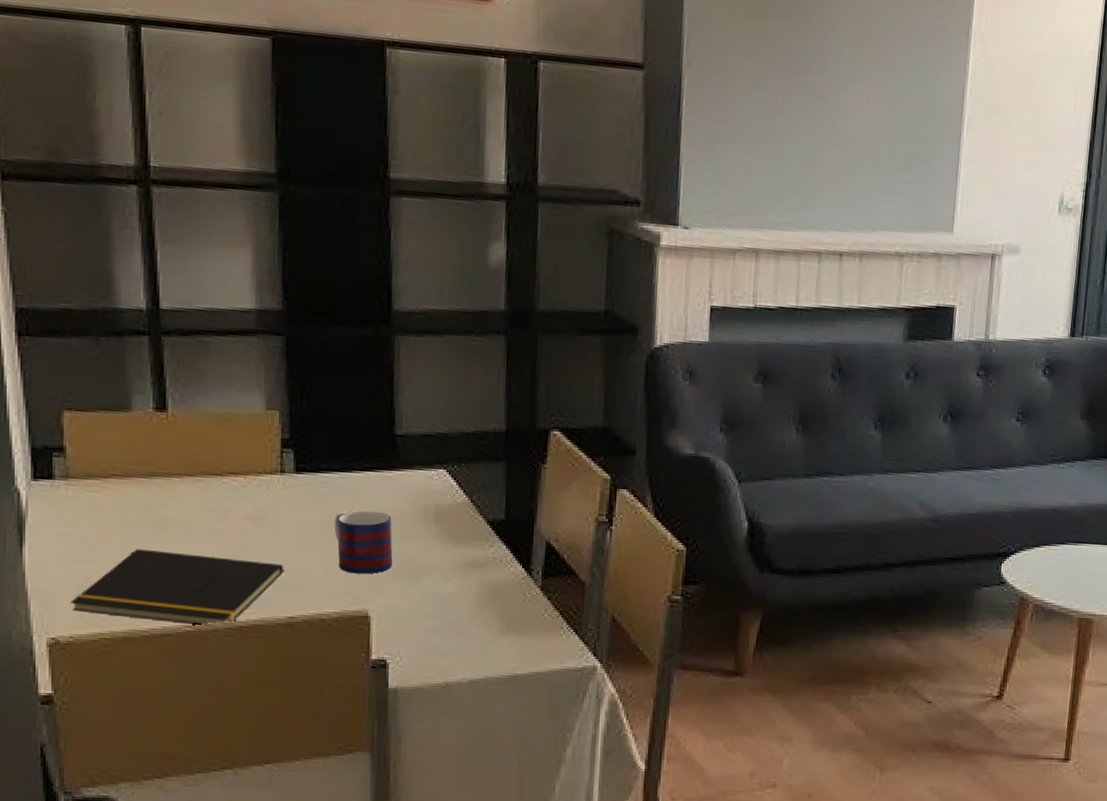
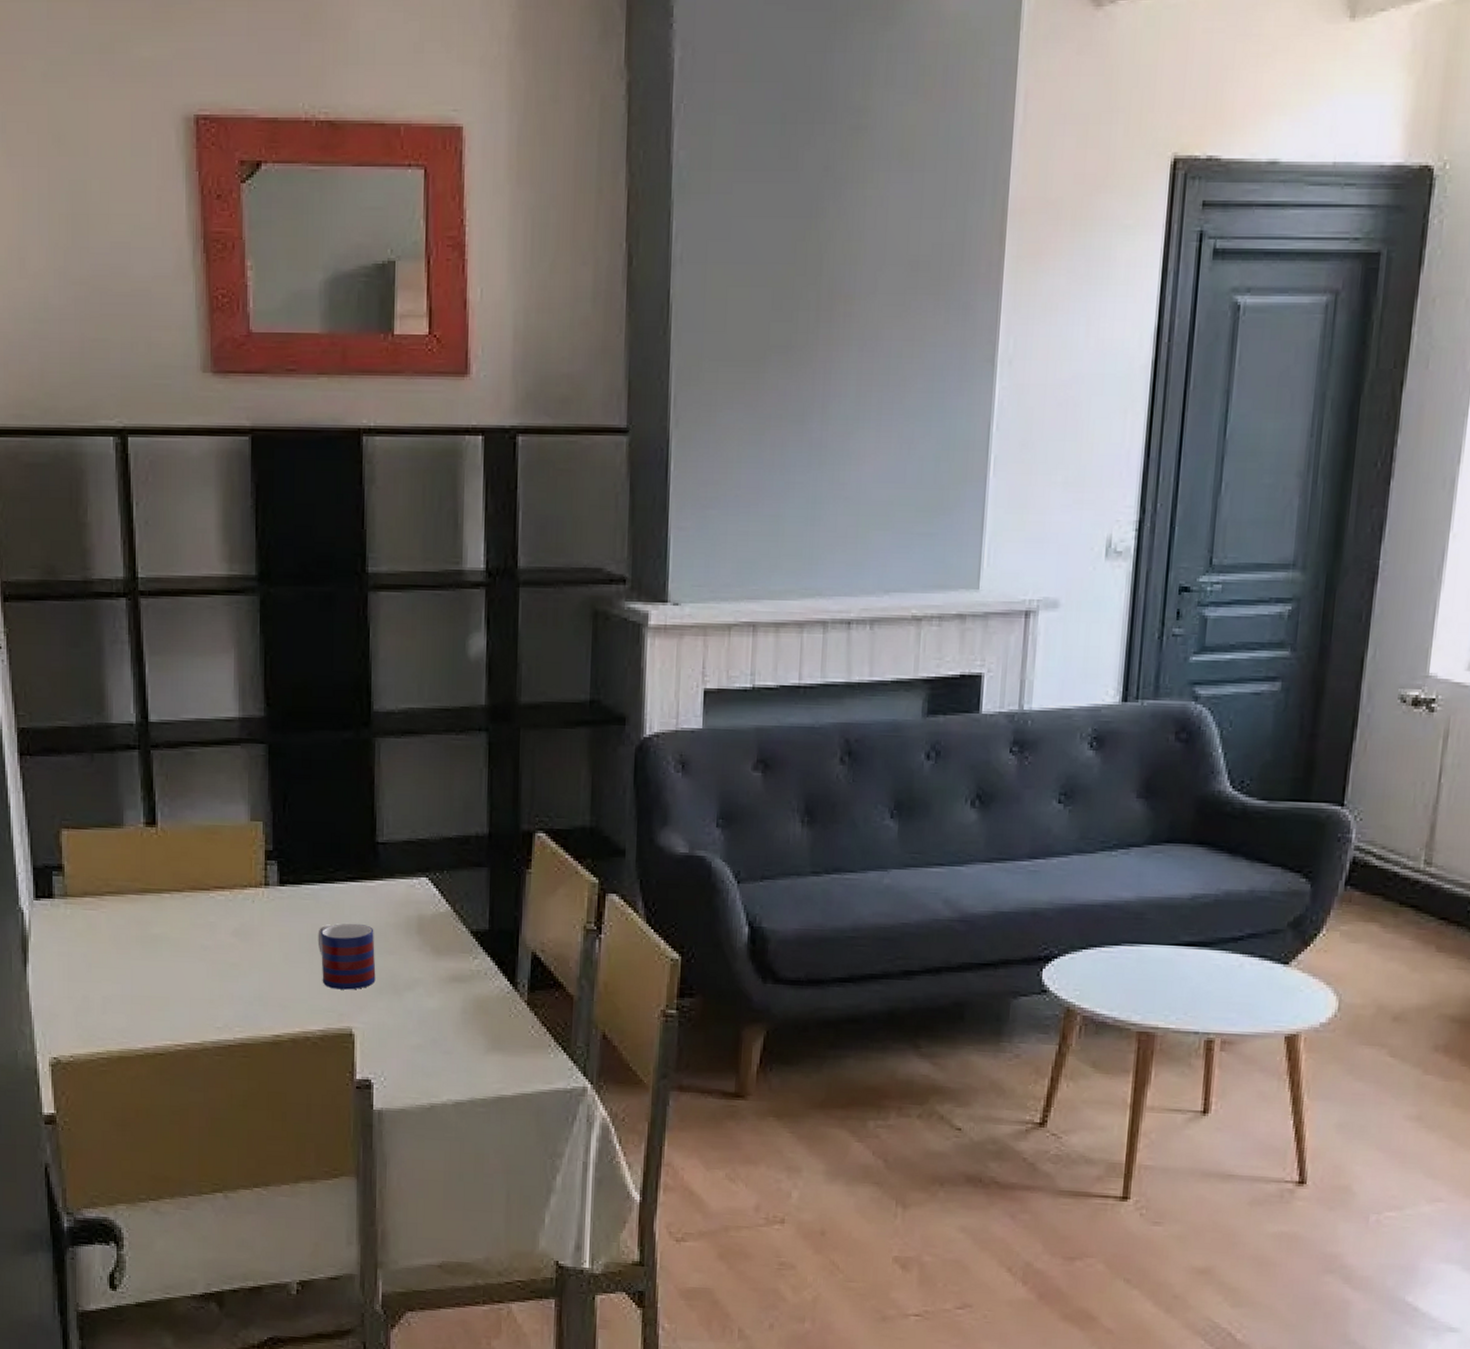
notepad: present [70,548,284,627] -> none [70,966,270,1046]

